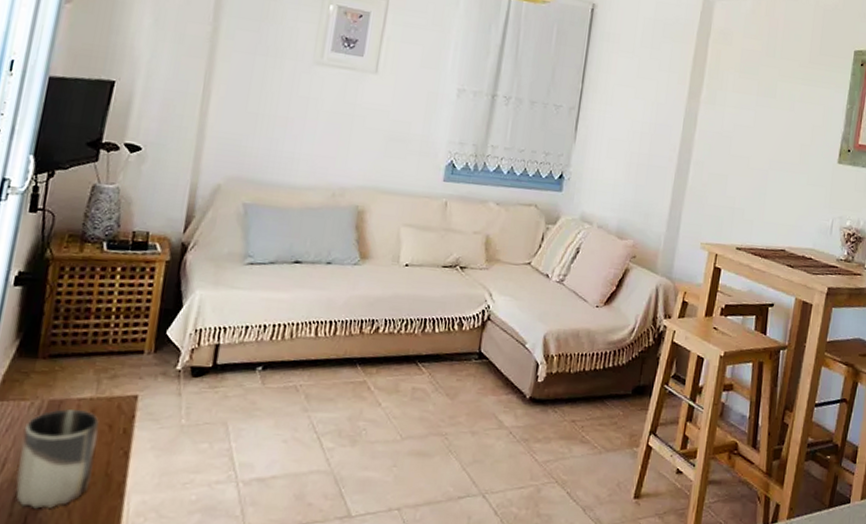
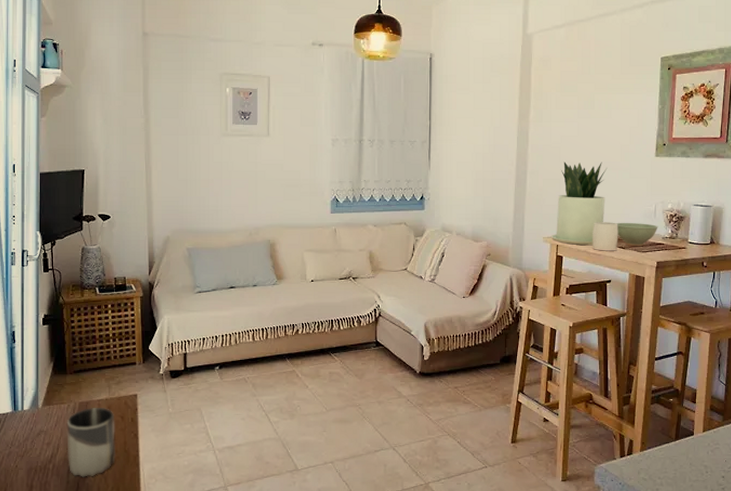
planter: none [709,155,784,260] -> present [550,161,608,246]
mug: none [756,232,789,270] -> present [591,222,618,251]
bowl: none [786,235,834,268] -> present [616,222,658,247]

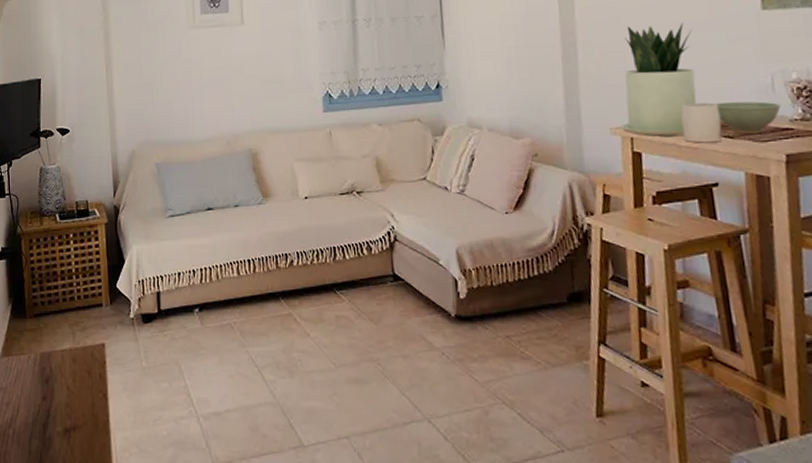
cup: present [66,408,116,477] -> none [27,360,84,447]

